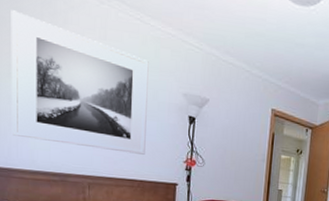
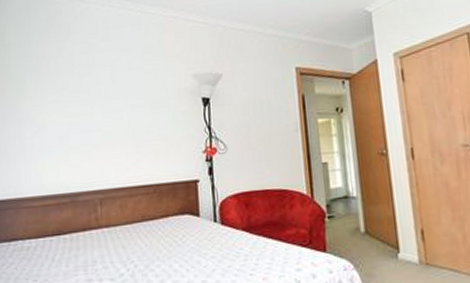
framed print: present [11,10,149,155] -> none [19,34,159,161]

